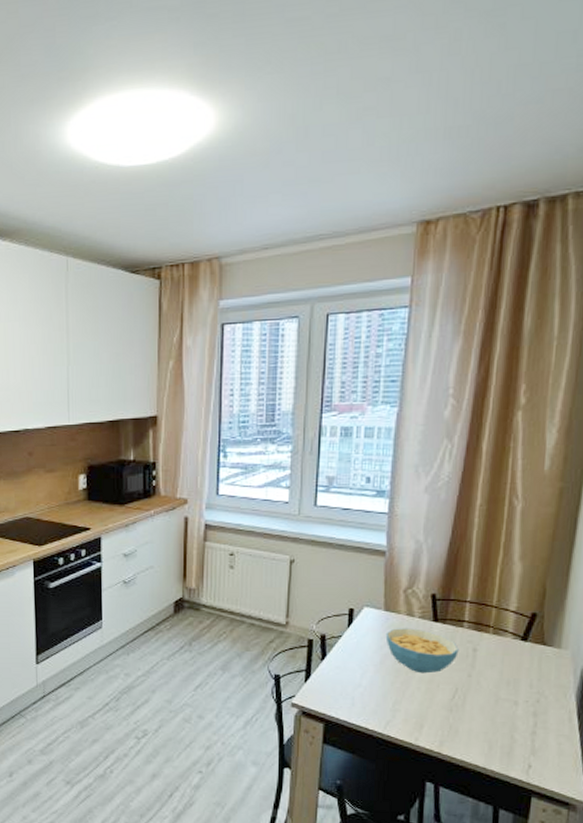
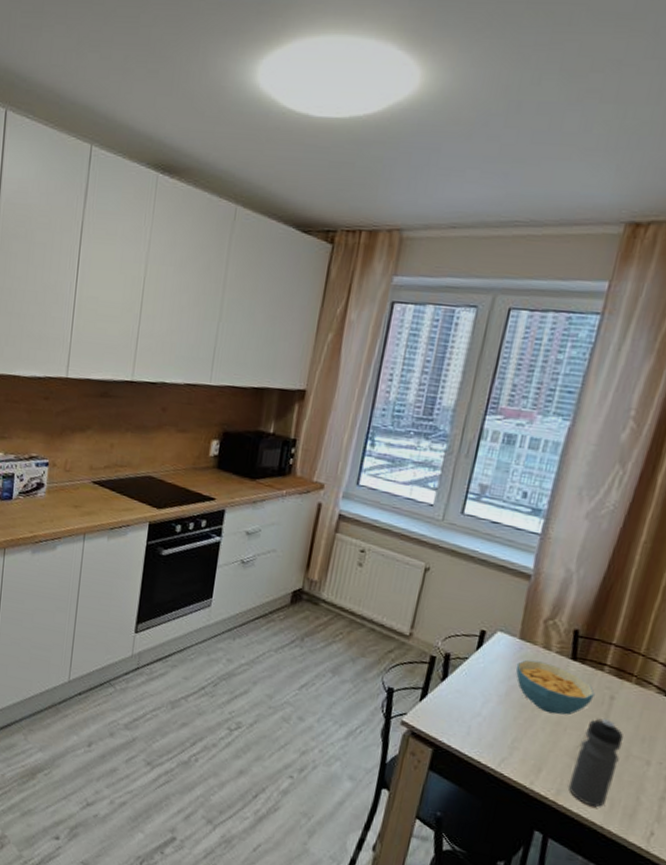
water bottle: none [449,670,491,752] -> present [568,719,624,807]

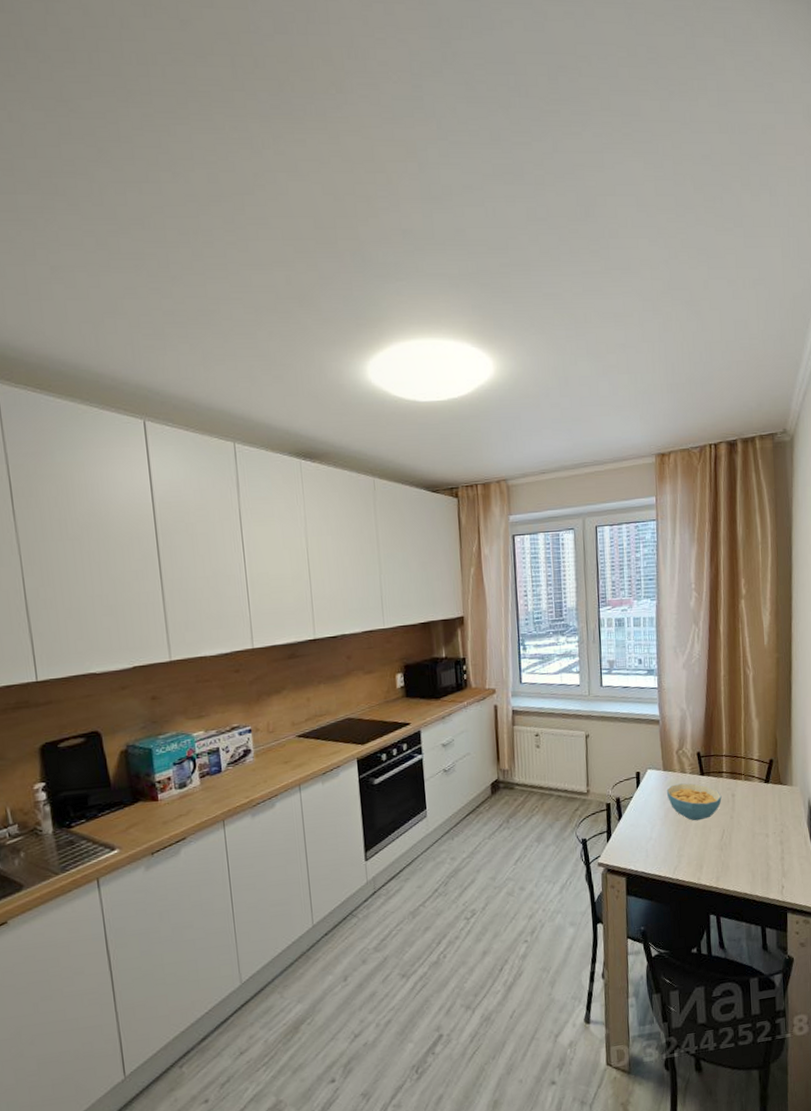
water bottle: present [568,719,624,807] -> none [722,812,749,882]

